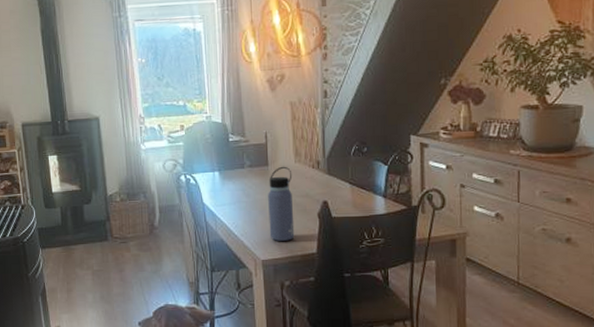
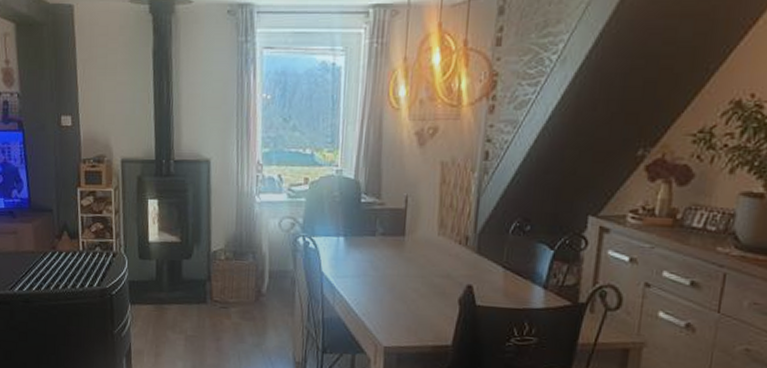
water bottle: present [268,166,295,241] -> none [396,238,434,327]

